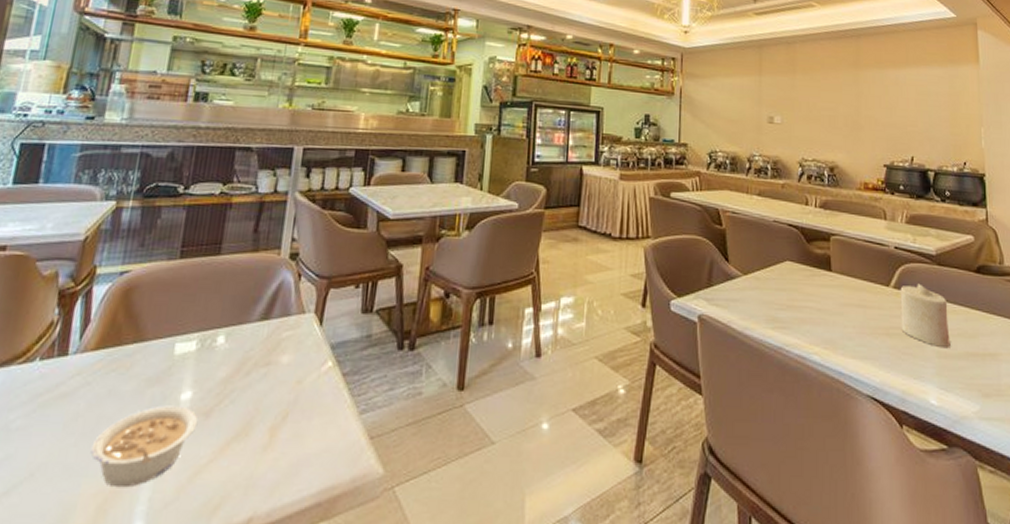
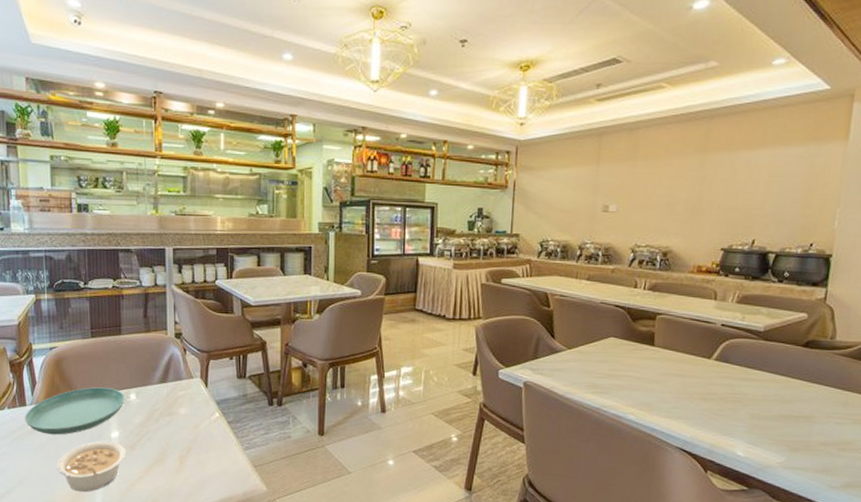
saucer: none [60,327,210,398] -> present [25,387,125,435]
candle: present [900,283,951,347] -> none [718,356,769,410]

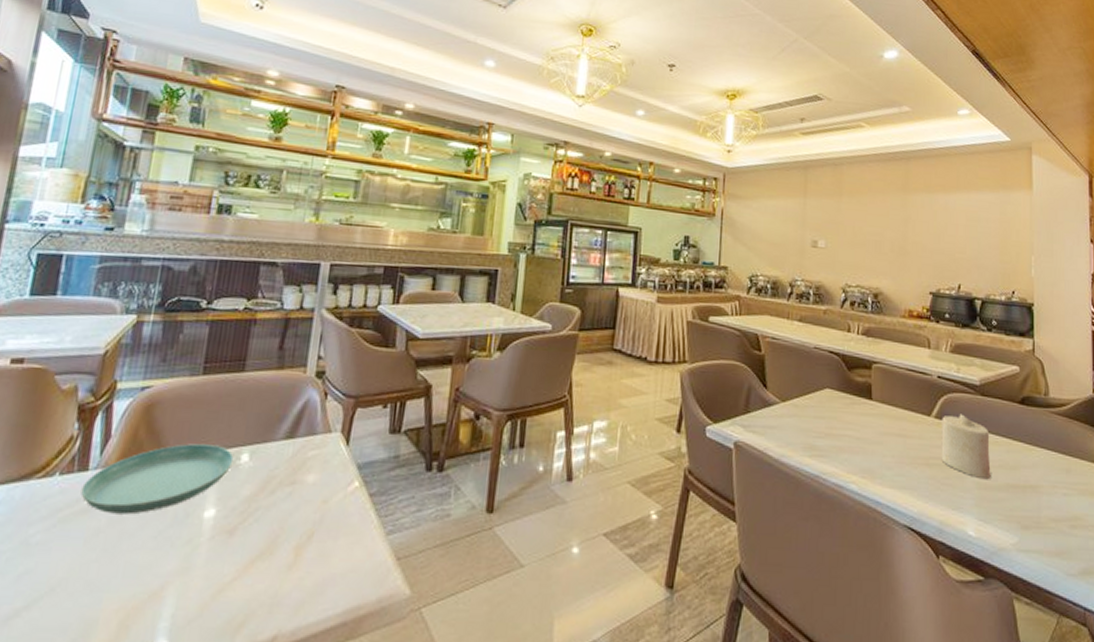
legume: present [56,441,127,493] -> none [112,523,222,604]
candle: none [718,356,769,410] -> present [941,414,991,479]

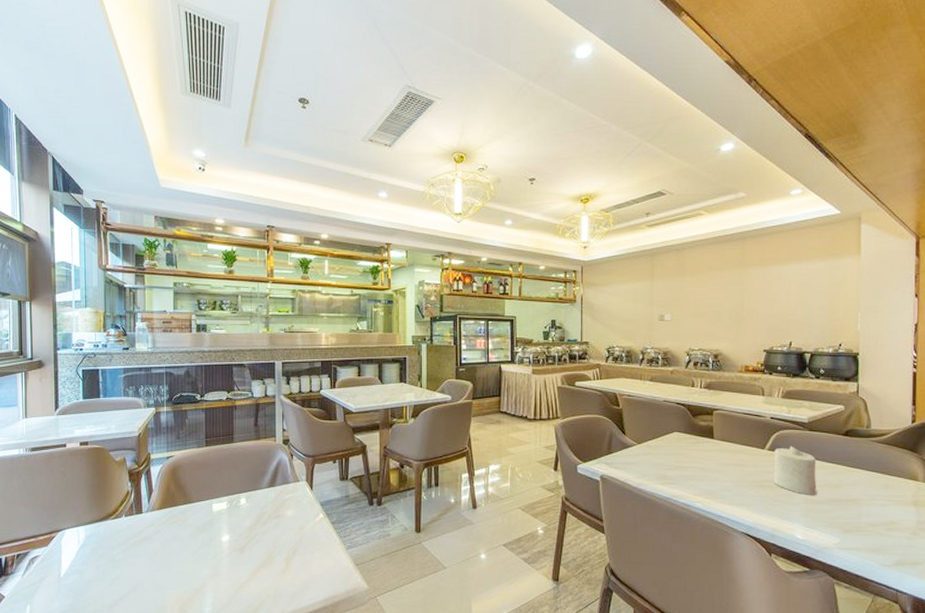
saucer: present [81,443,234,515] -> none [141,493,236,541]

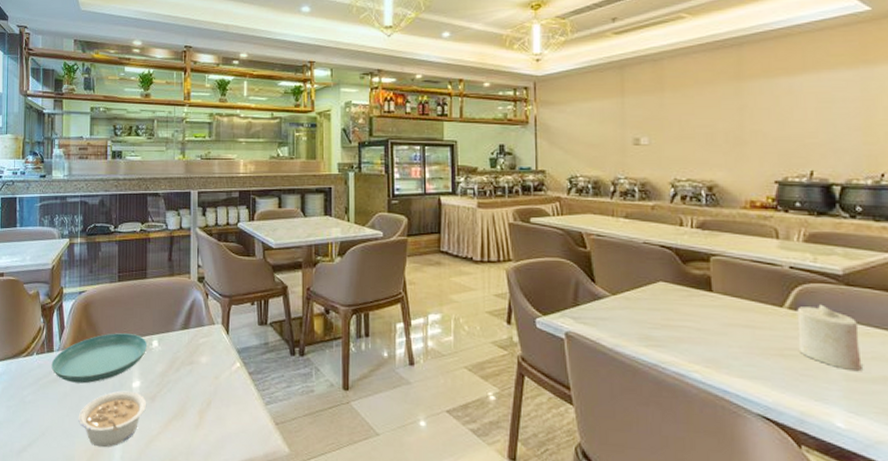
saucer: none [141,493,236,541] -> present [51,333,148,384]
legume: none [169,545,236,597] -> present [78,391,147,448]

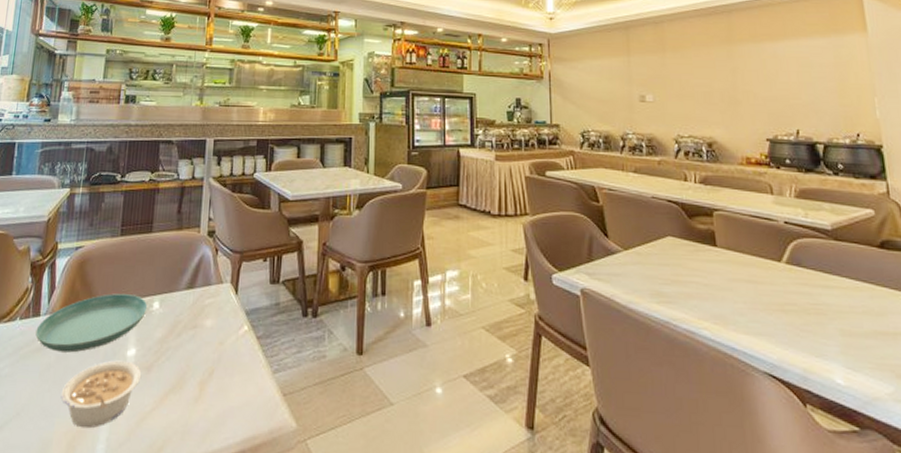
candle: present [797,304,862,370] -> none [793,259,855,325]

